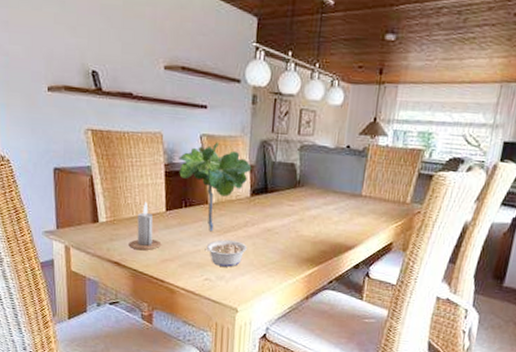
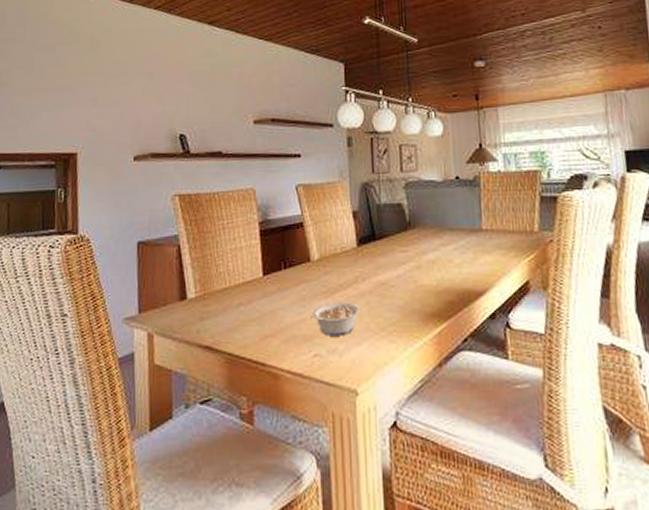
candle: present [128,201,162,250] -> none [222,267,260,328]
plant: present [178,142,252,231] -> none [274,191,355,293]

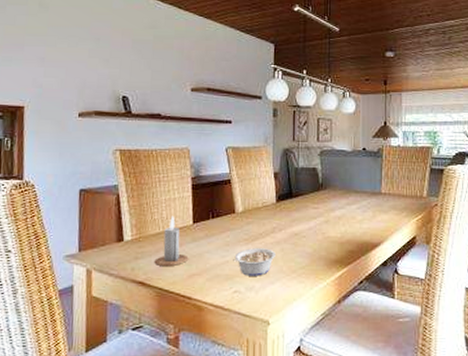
candle: none [222,267,260,328] -> present [154,216,189,267]

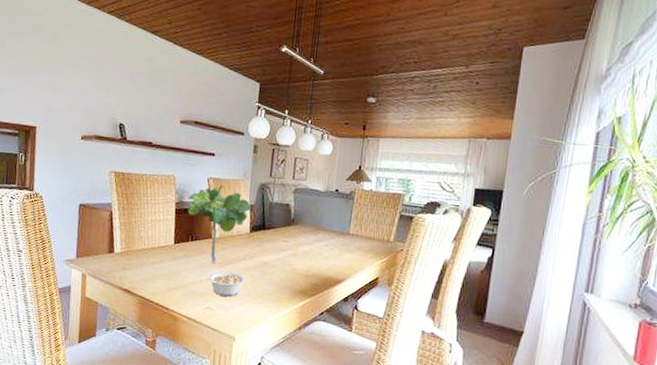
candle: present [154,216,189,267] -> none [139,235,169,279]
plant: none [205,153,276,240] -> present [188,184,252,263]

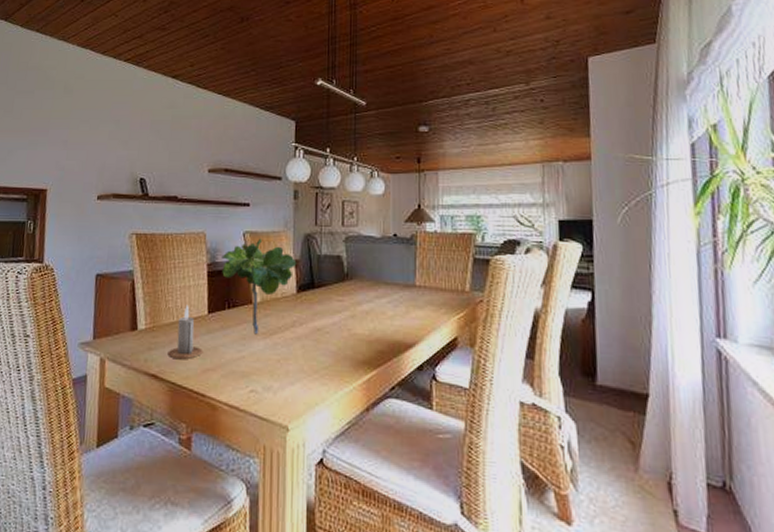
candle: none [139,235,169,279] -> present [167,304,203,360]
legume: present [207,271,245,297] -> none [249,343,296,375]

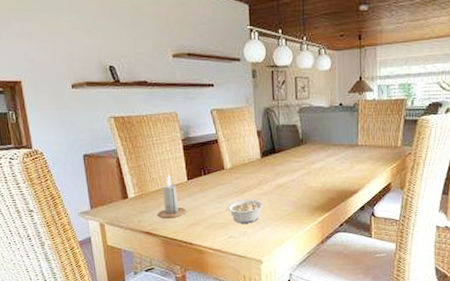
plant: present [221,238,297,333] -> none [194,114,259,193]
legume: none [249,343,296,375] -> present [226,199,263,224]

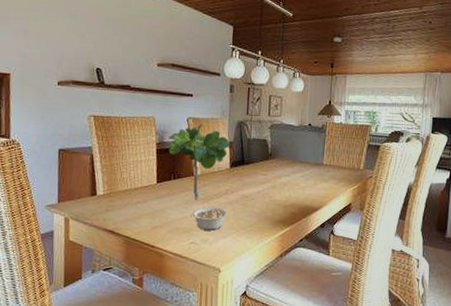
candle: present [157,174,187,219] -> none [123,175,153,219]
plant: none [194,114,259,193] -> present [168,123,231,199]

